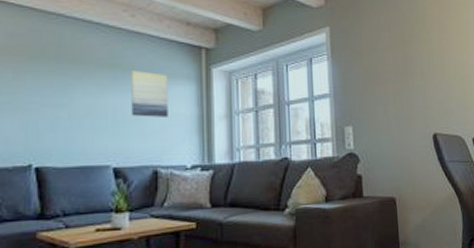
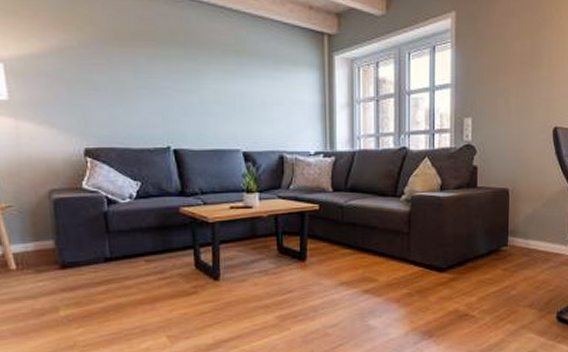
wall art: present [131,71,168,117] -> none [256,57,292,104]

